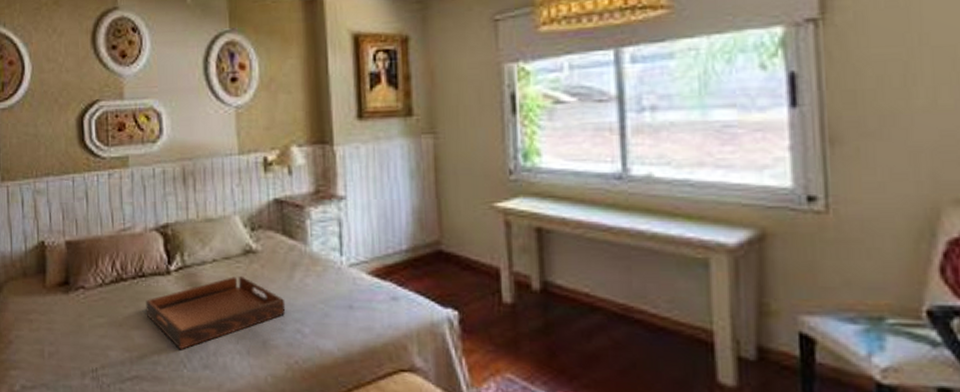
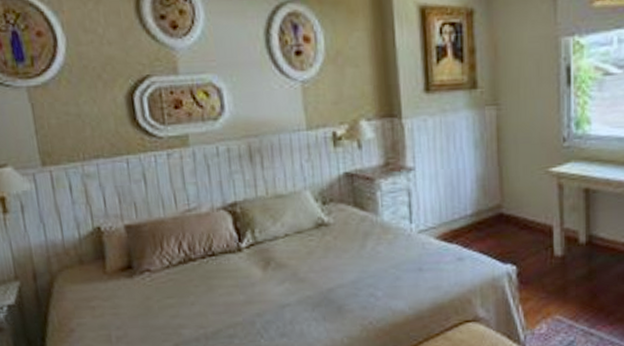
serving tray: present [145,275,286,350] -> none [217,248,359,322]

